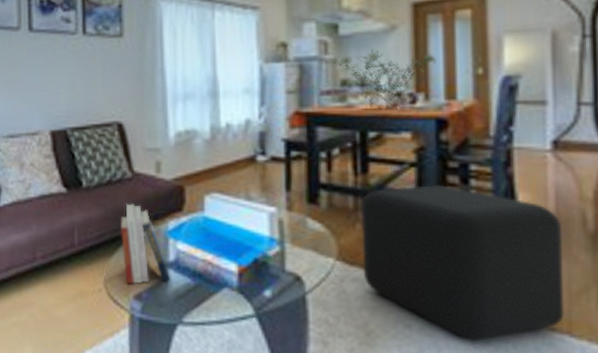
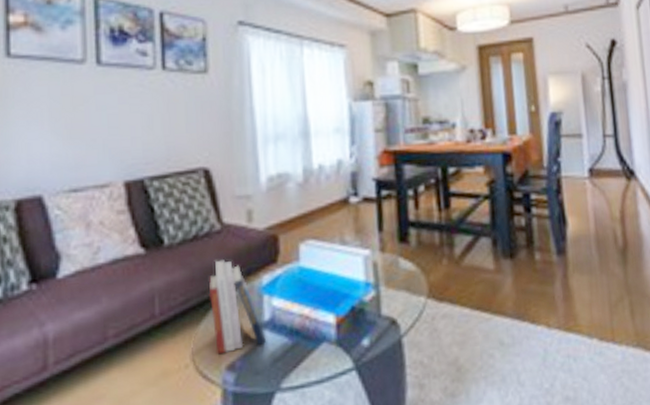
flower bouquet: present [330,49,437,109] -> none [412,88,500,145]
cube: present [361,184,565,340] -> none [446,214,609,360]

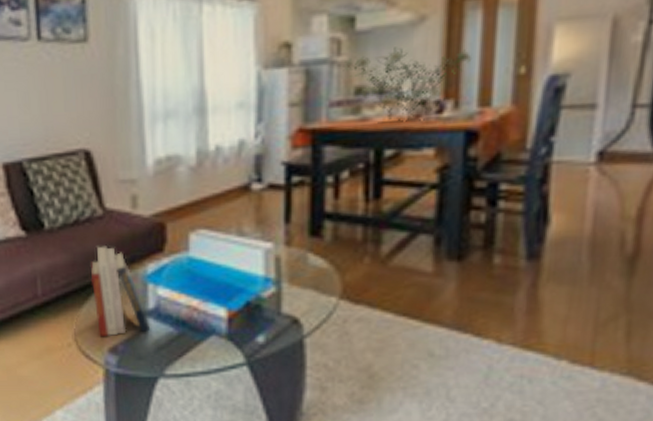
flower bouquet: none [412,88,500,145] -> present [343,47,473,121]

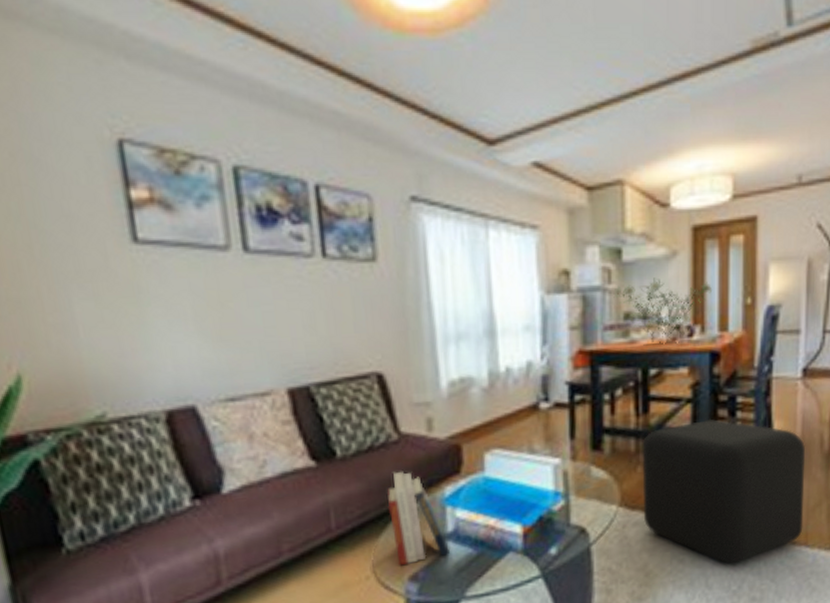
cube: none [369,207,597,378] -> present [642,418,806,564]

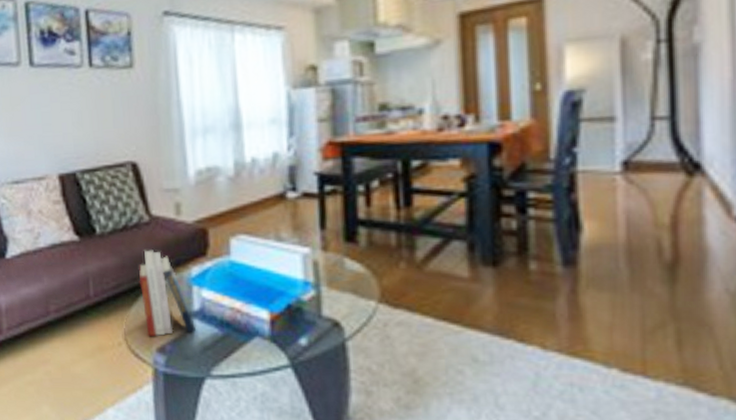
flower bouquet: present [613,277,713,344] -> none [366,68,488,135]
cube: present [642,418,806,564] -> none [405,215,638,385]

